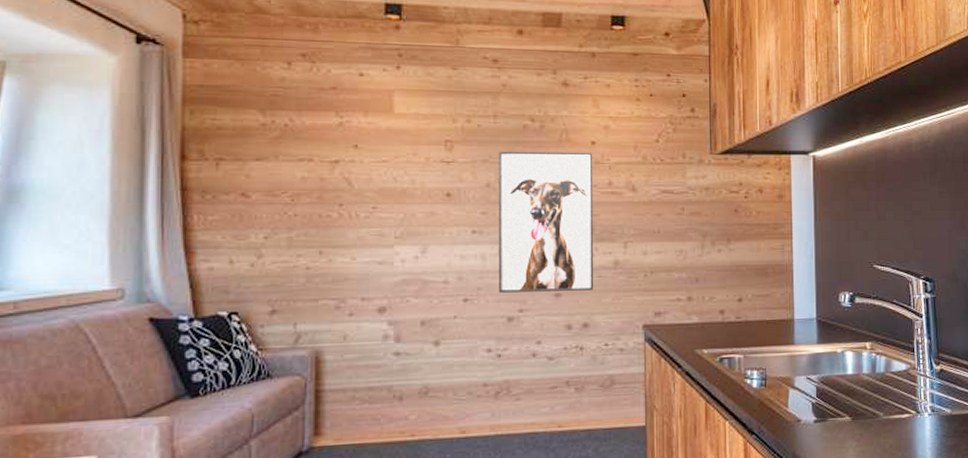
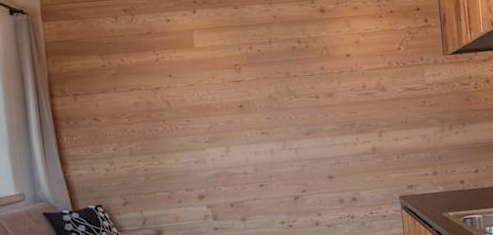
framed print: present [499,151,594,293] -> none [276,63,358,178]

